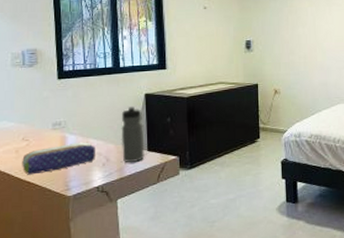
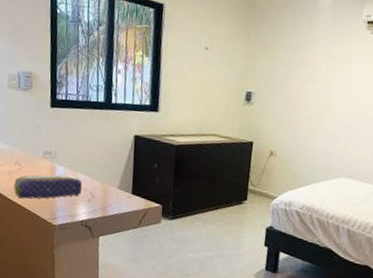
water bottle: present [121,106,145,163] -> none [106,146,130,204]

